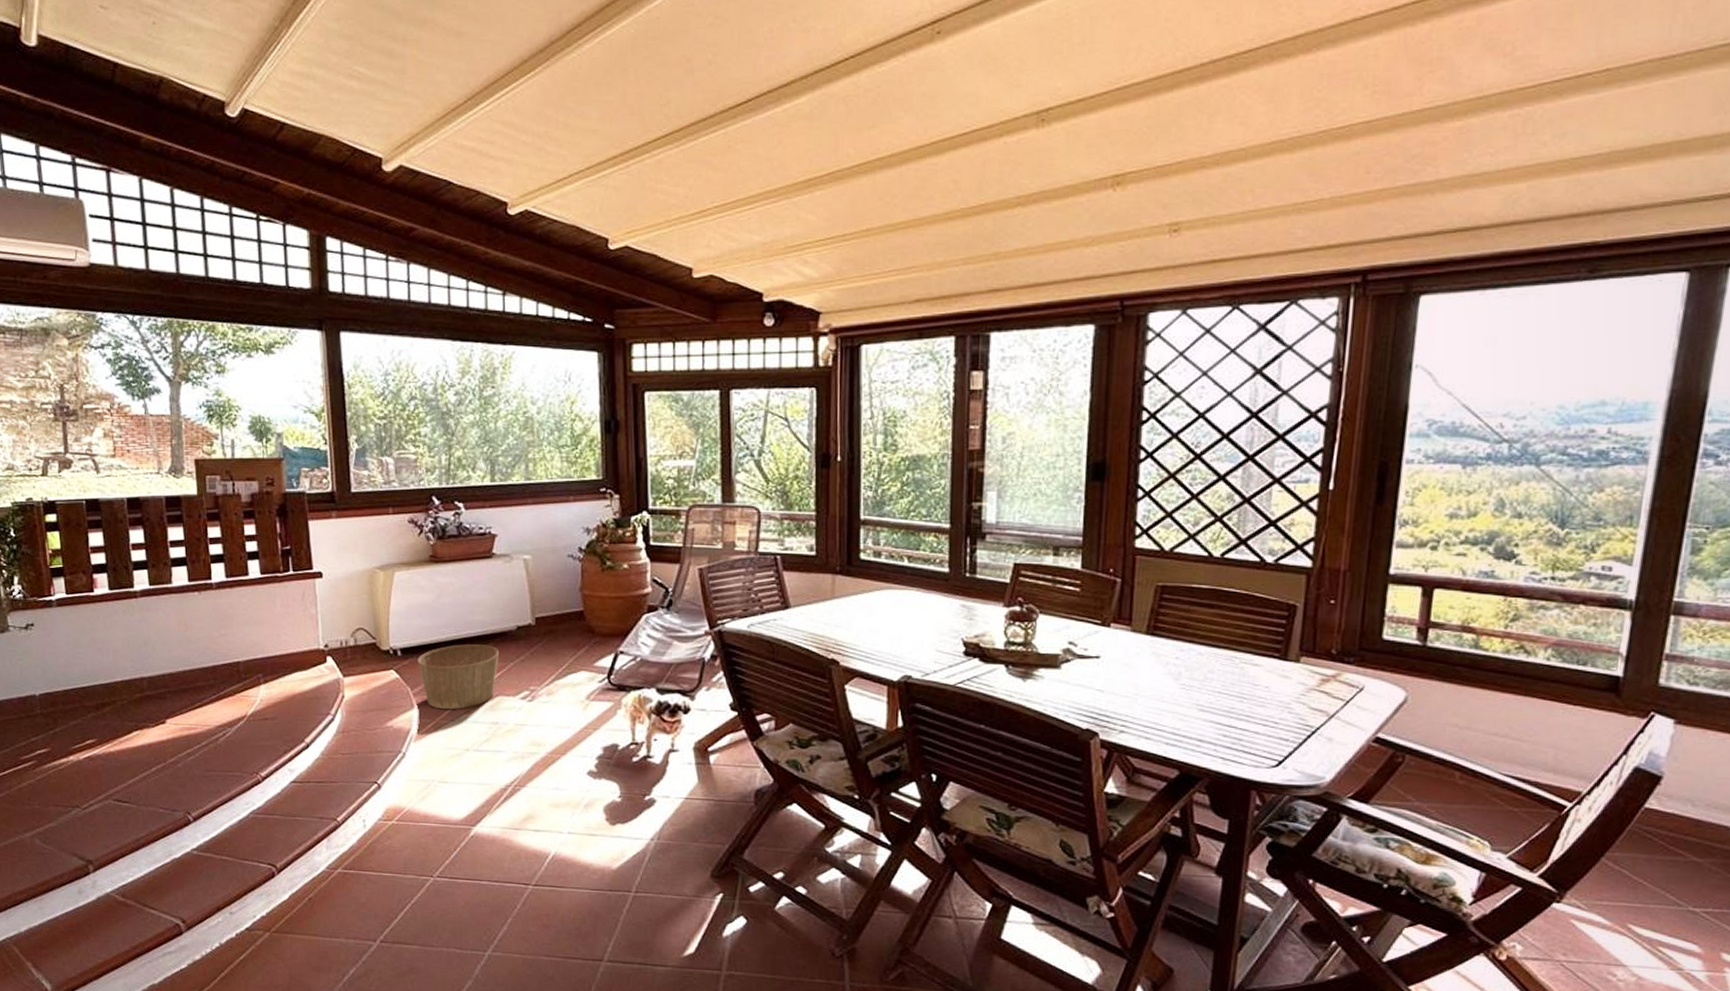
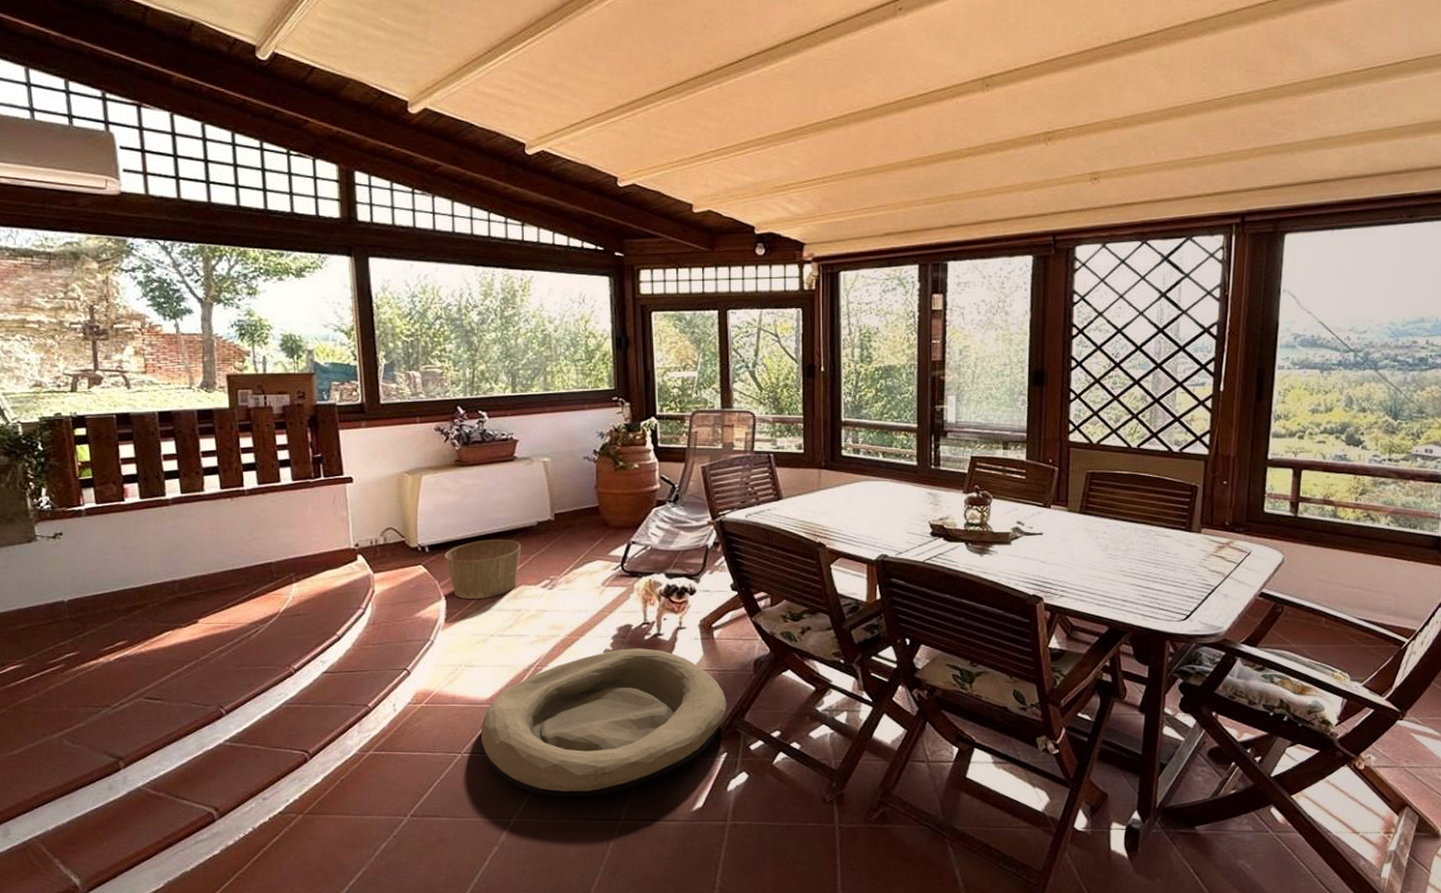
dog bed: none [454,771,724,933] -> present [480,648,727,797]

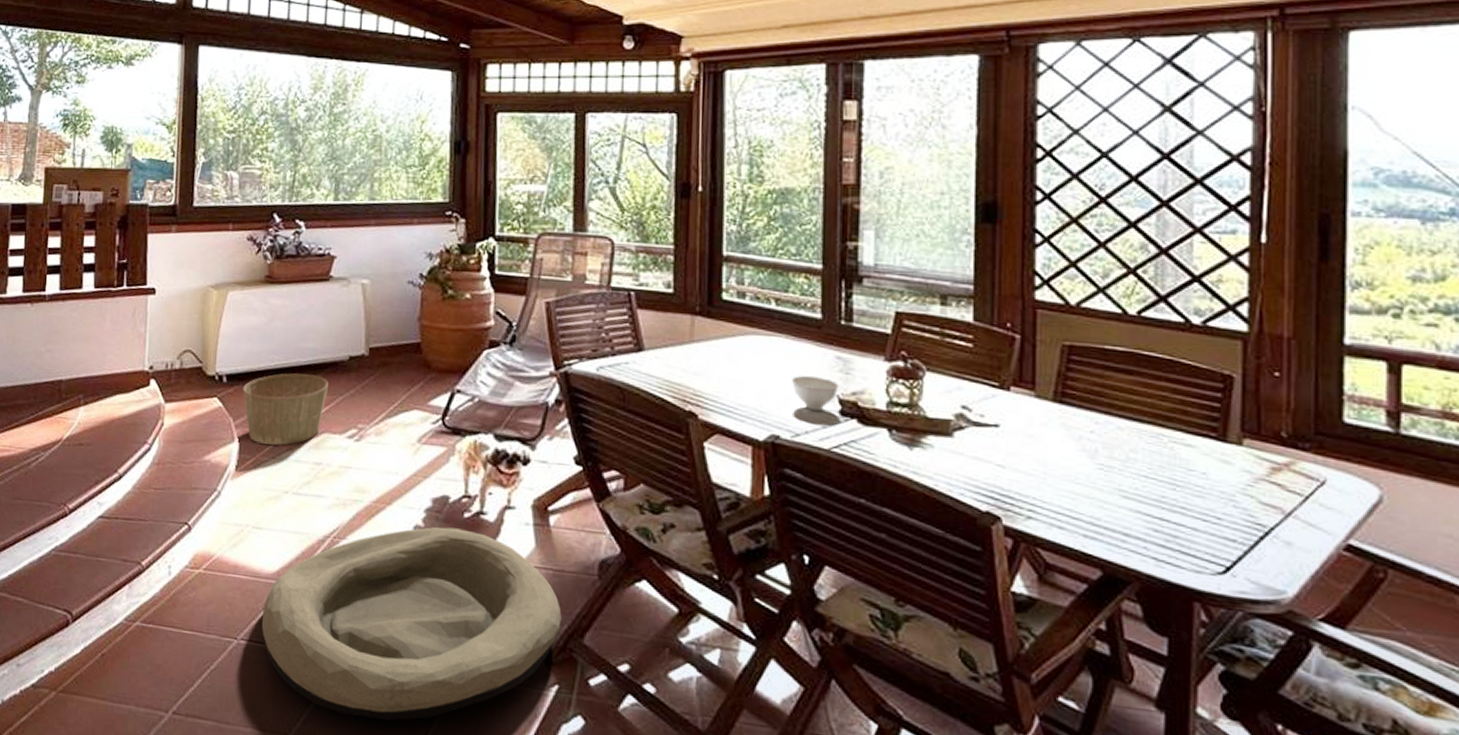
bowl: none [896,509,930,534] -> present [792,376,839,411]

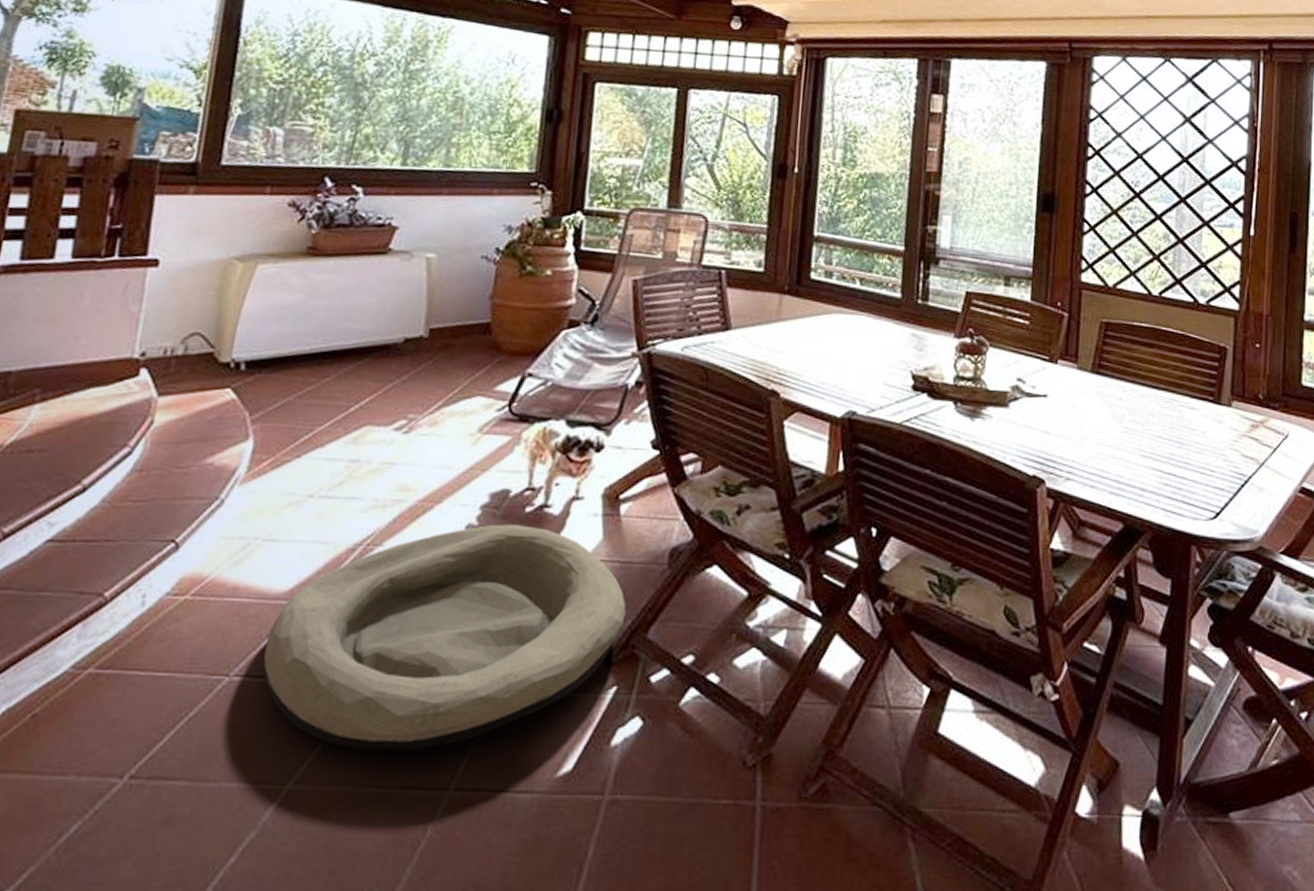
basket: present [243,373,328,446] -> none [265,358,376,443]
bowl: present [792,376,839,411] -> none [871,353,913,386]

